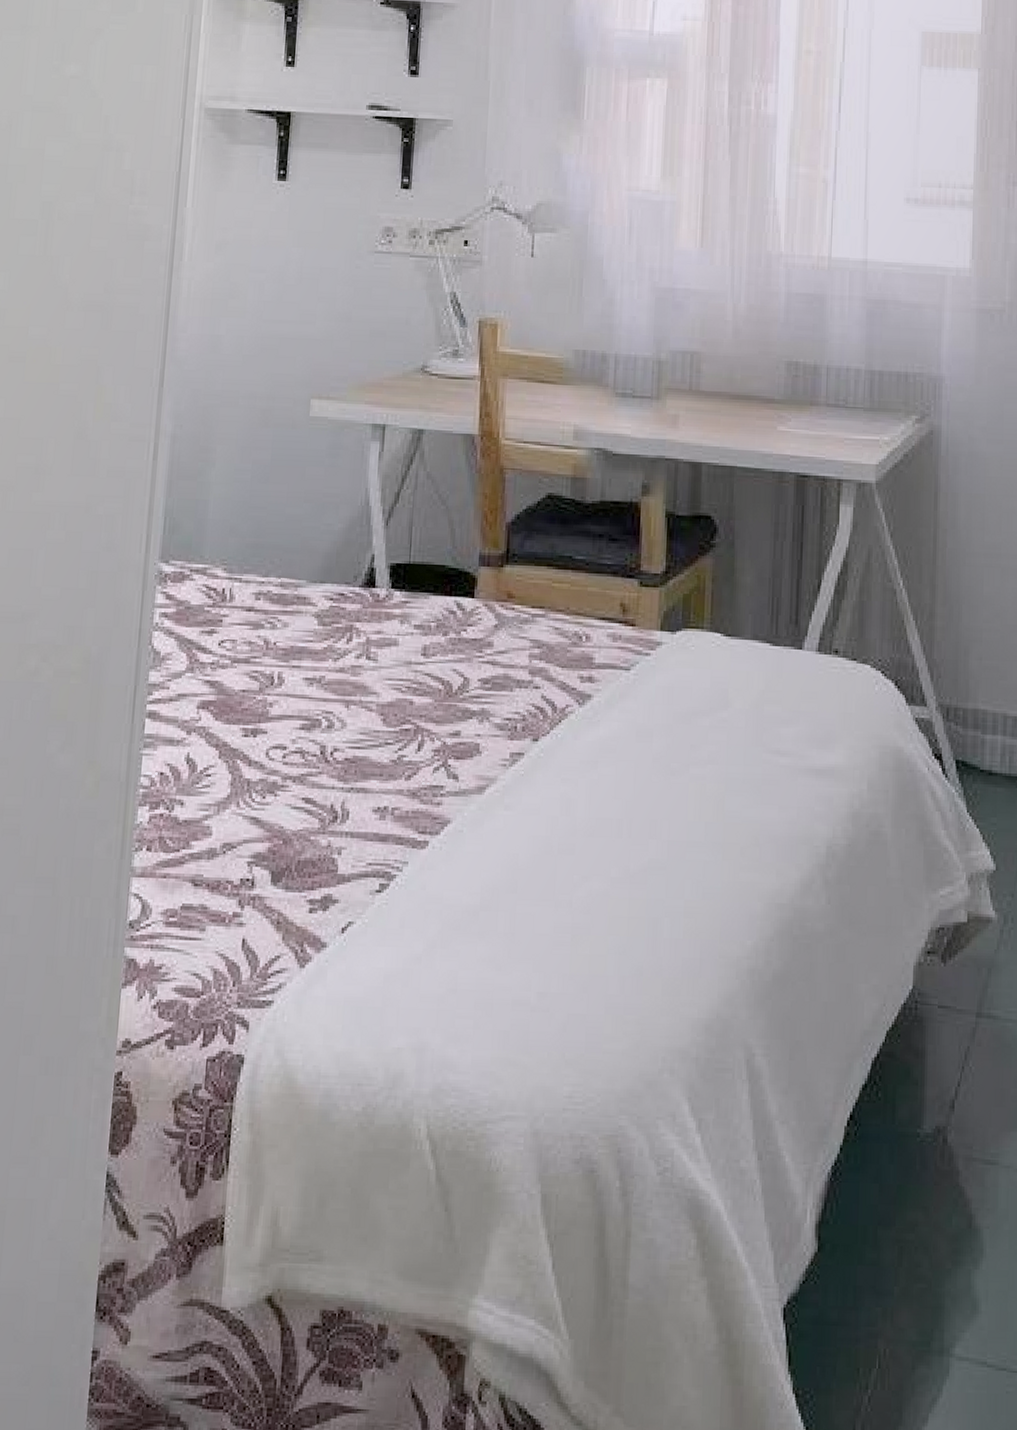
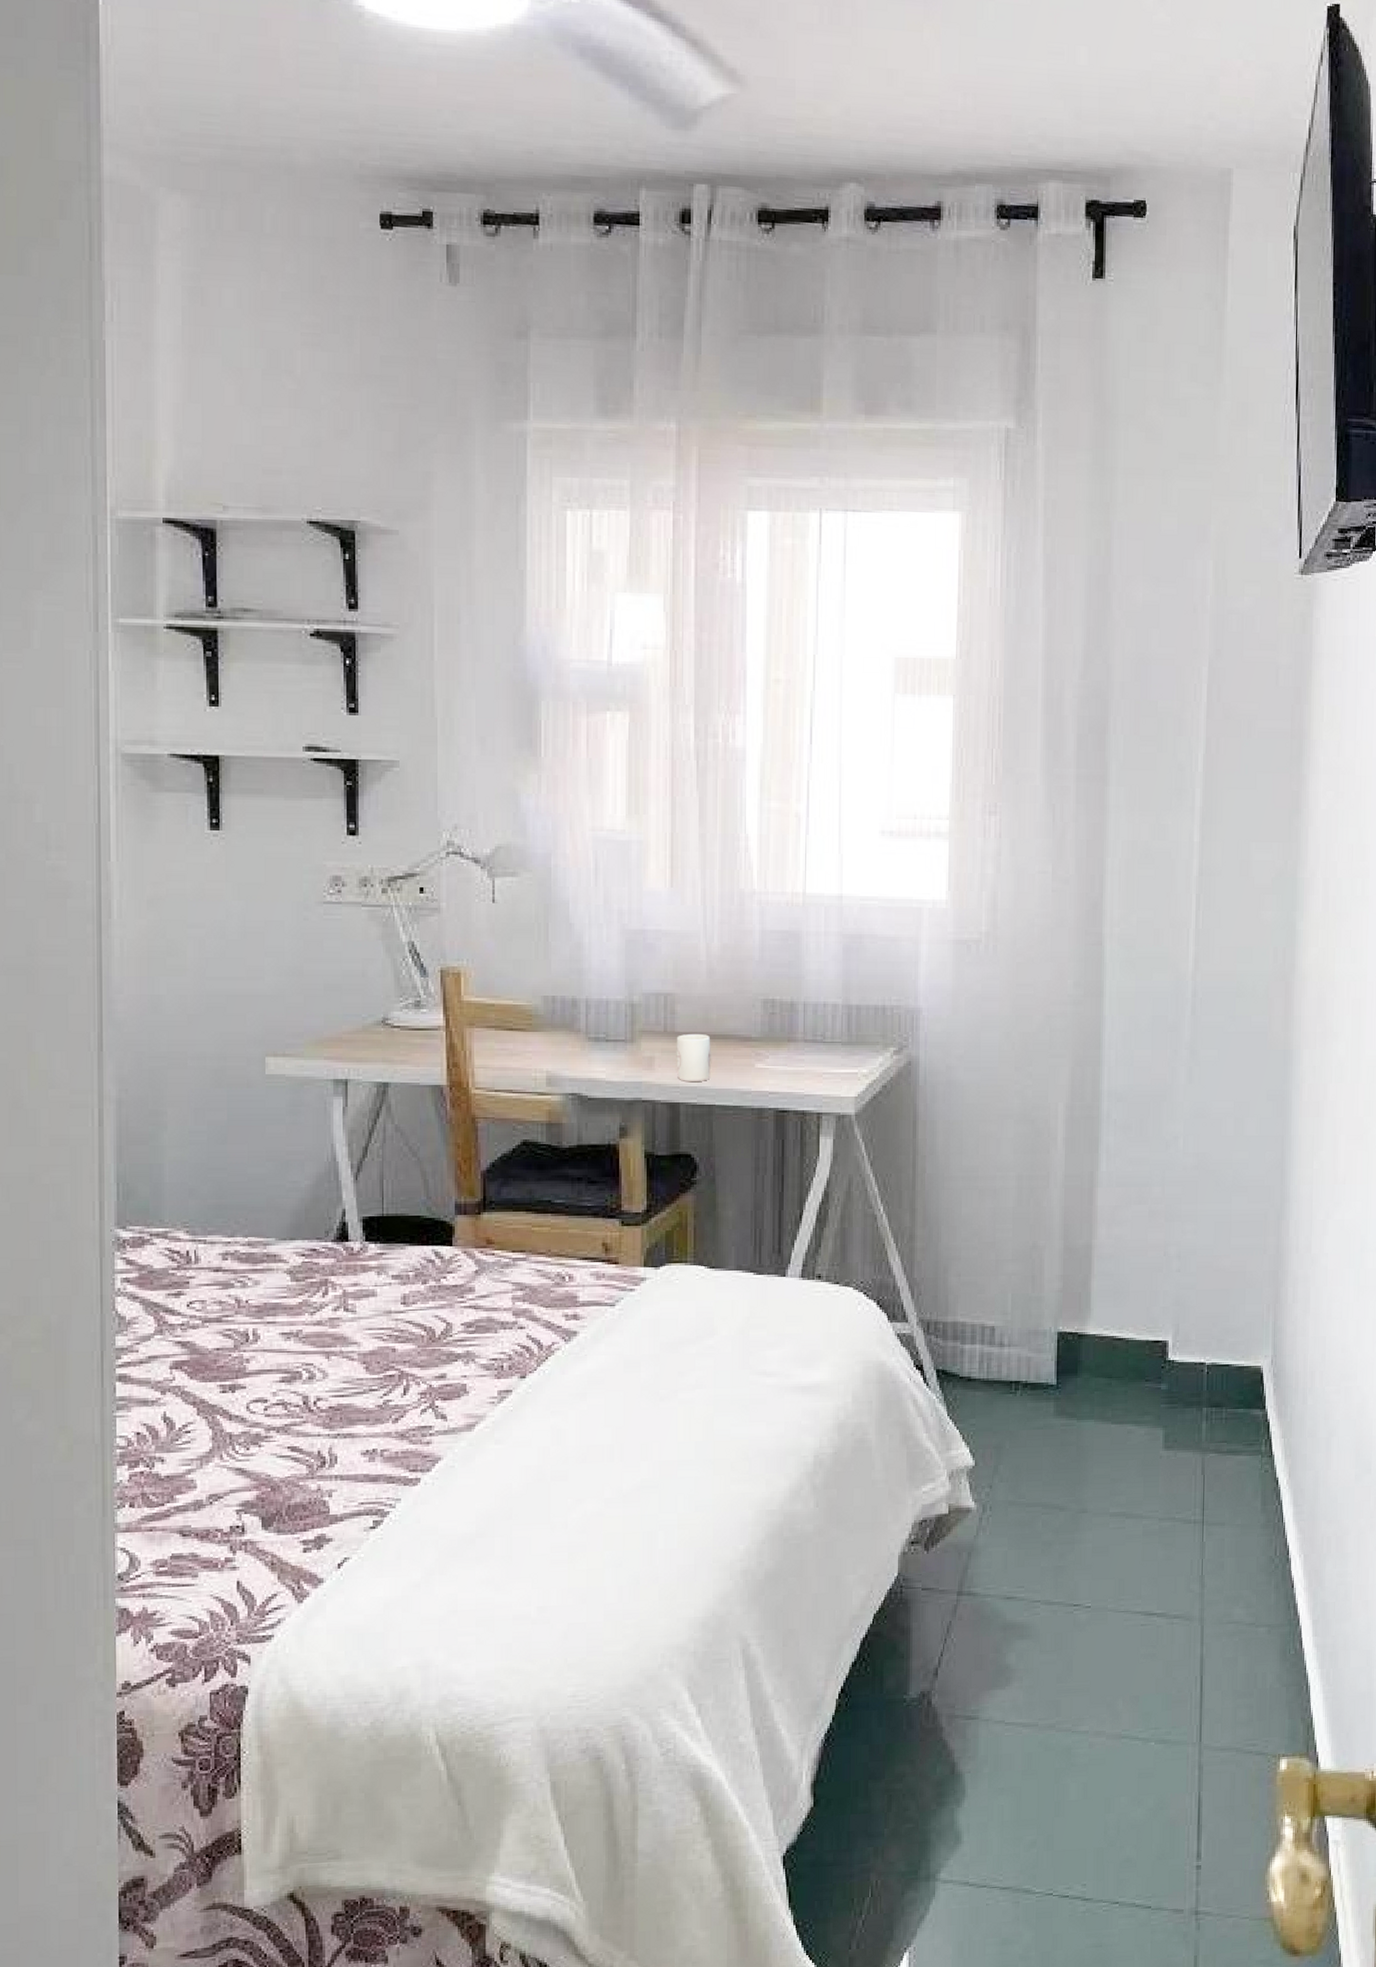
mug: none [699,393,735,443] -> present [676,1033,711,1083]

